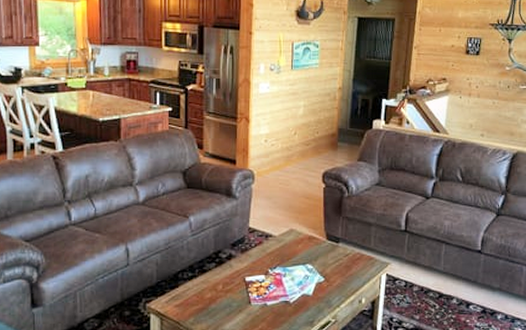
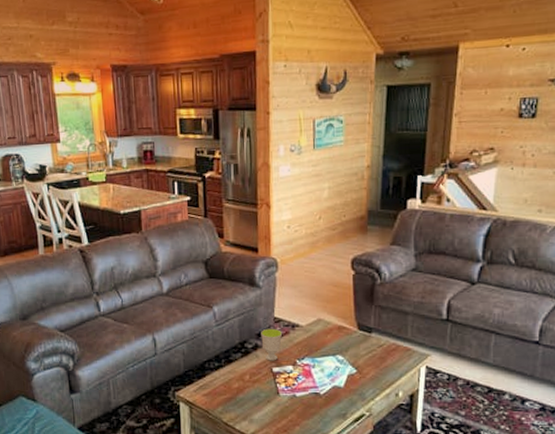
cup: none [235,238,257,271] -> present [261,328,283,361]

